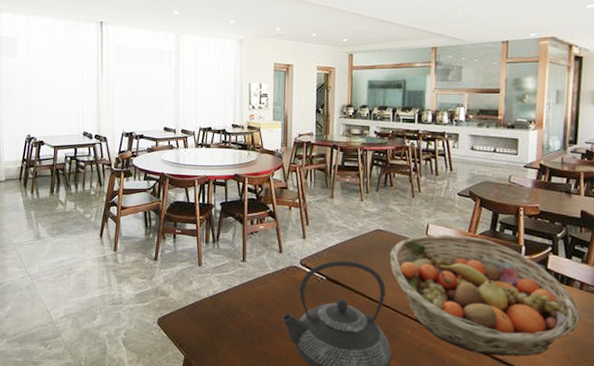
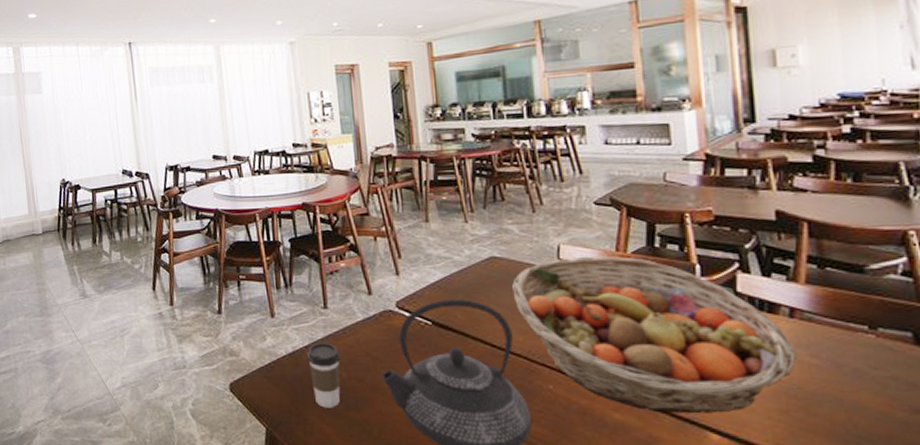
coffee cup: none [225,289,251,342] -> present [307,343,341,408]

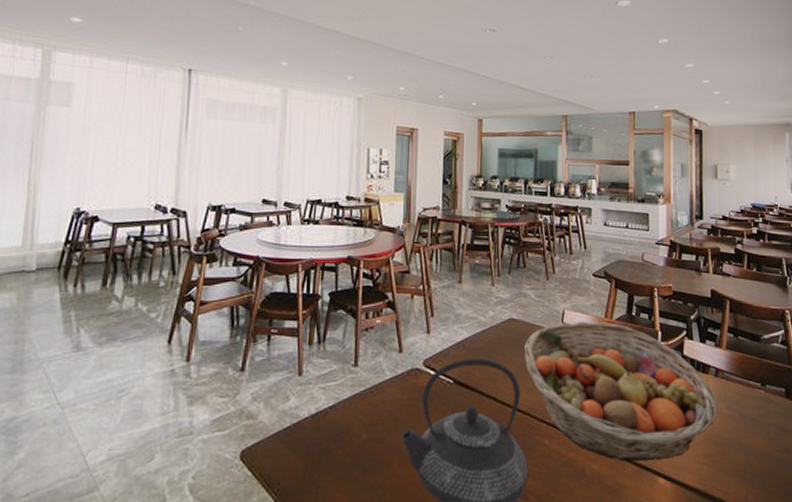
coffee cup: present [307,343,341,408] -> none [330,402,364,474]

